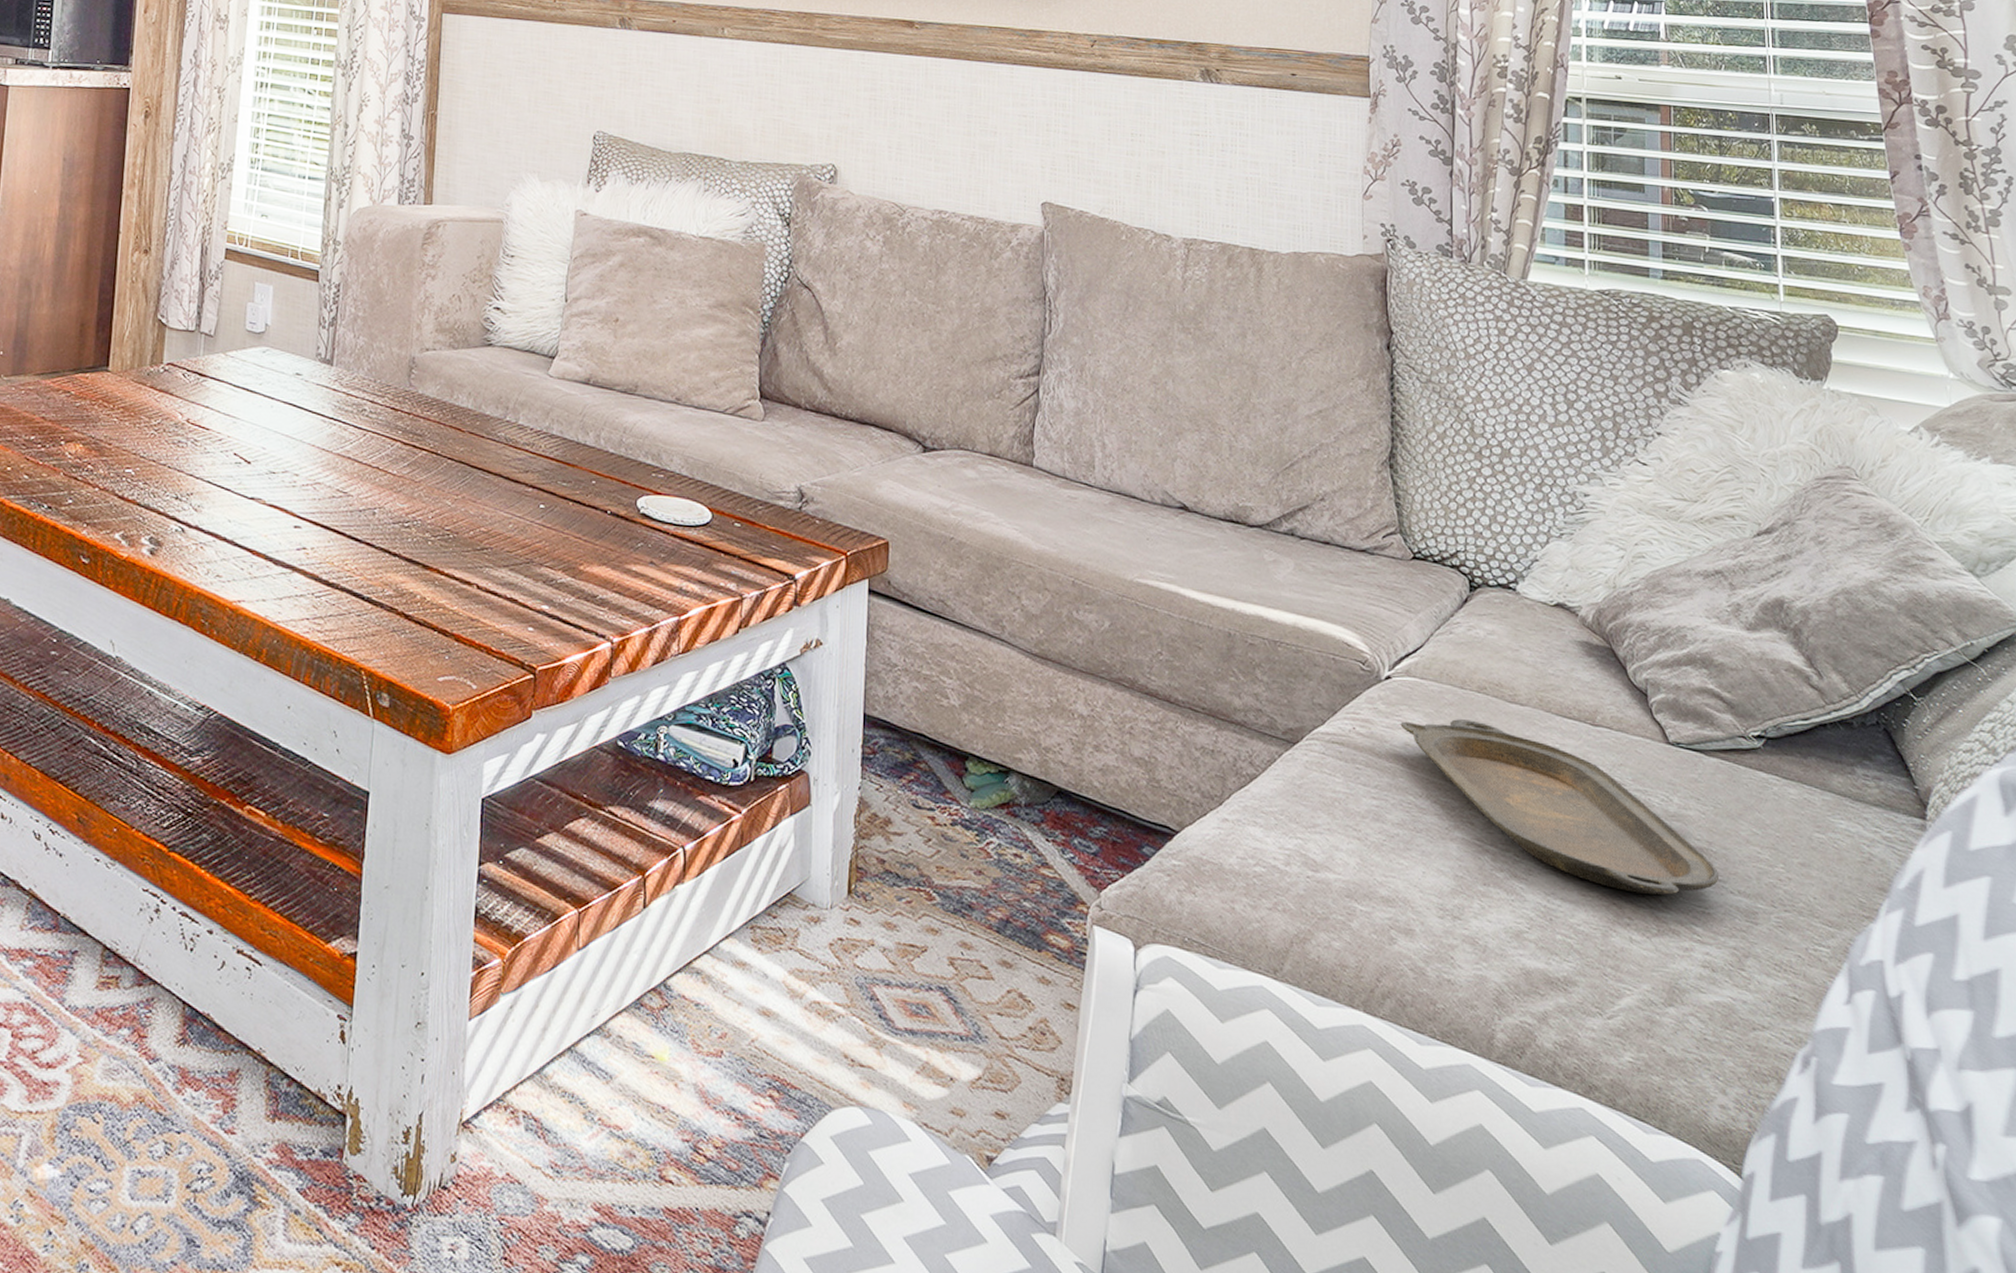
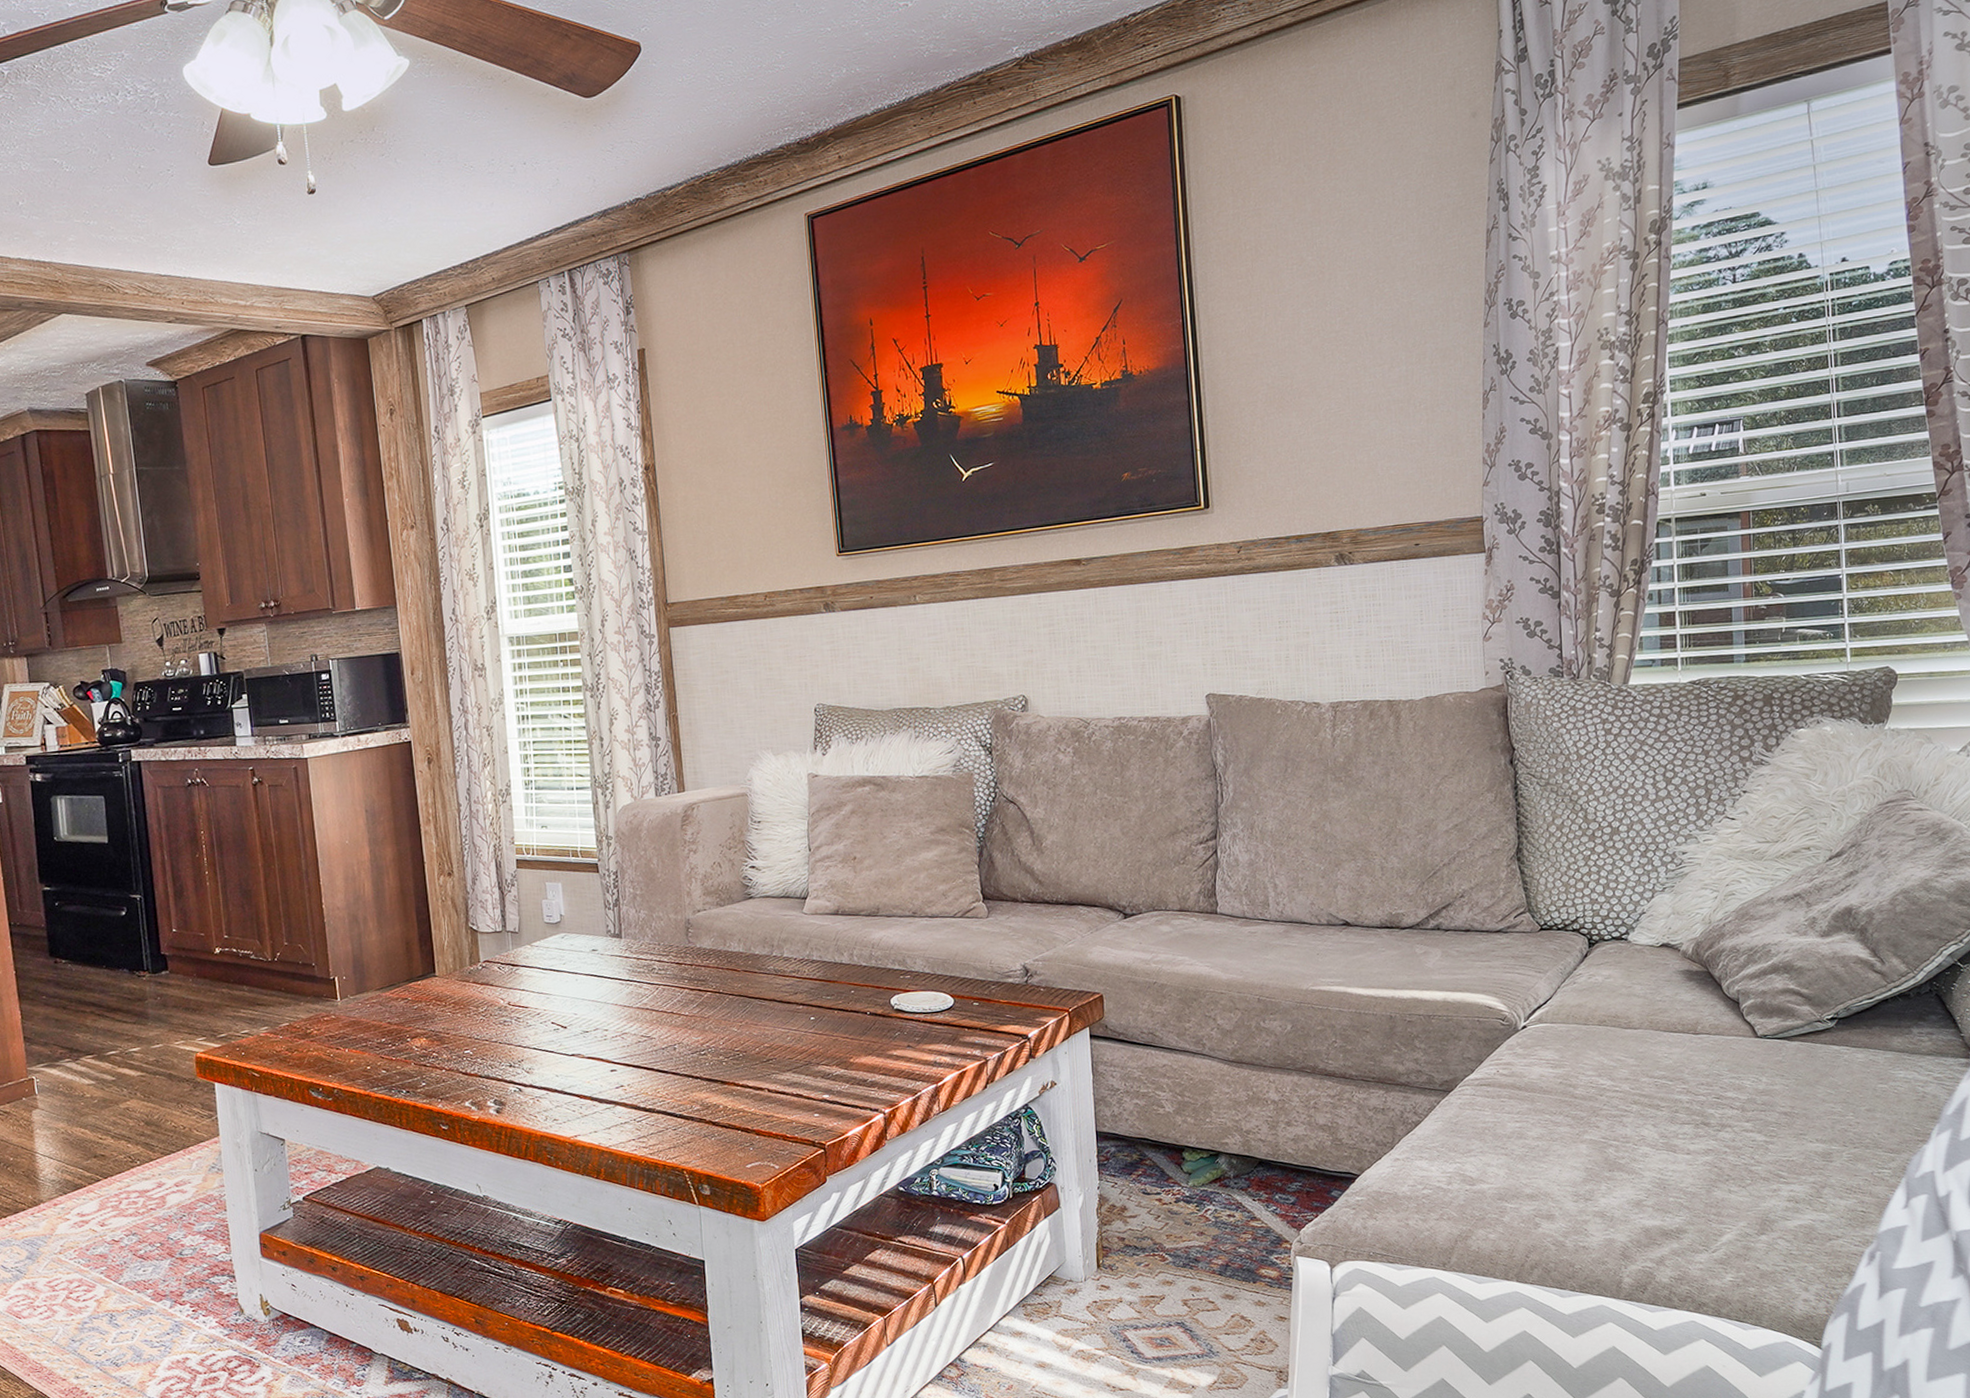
serving tray: present [1400,719,1720,896] -> none [1536,1047,1801,1156]

